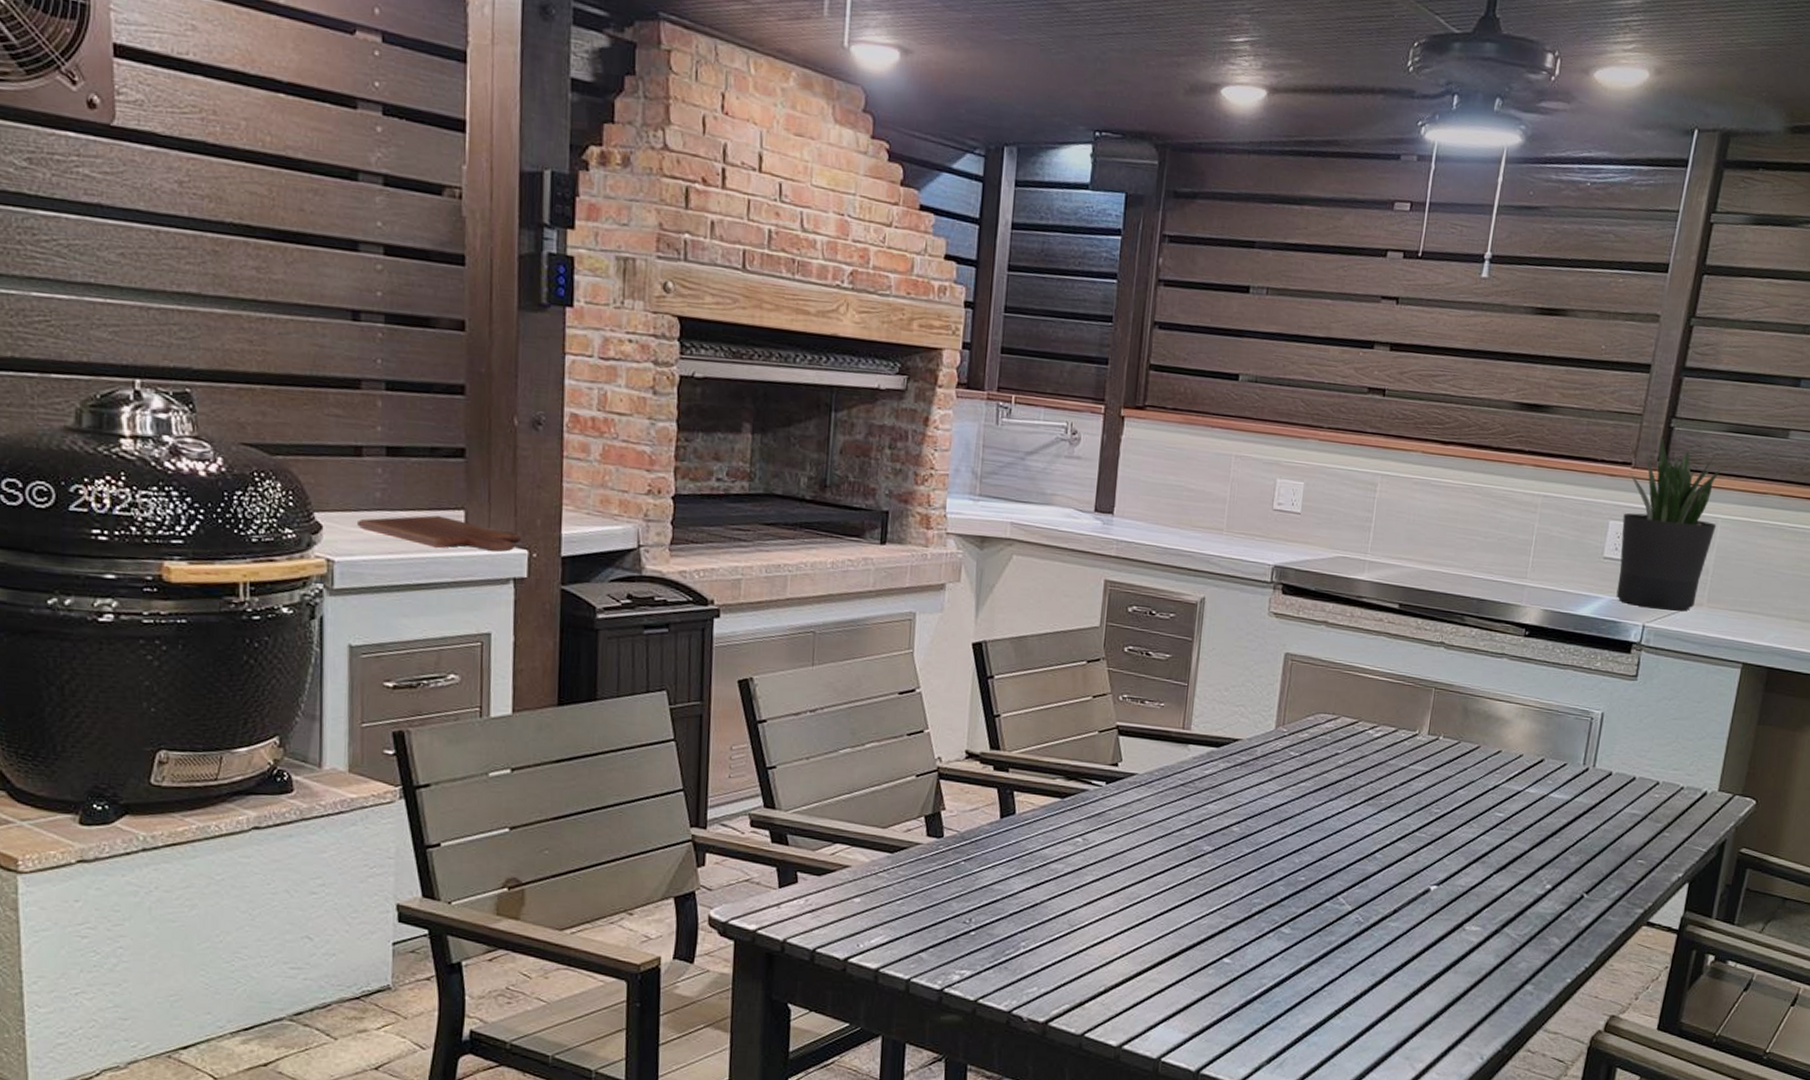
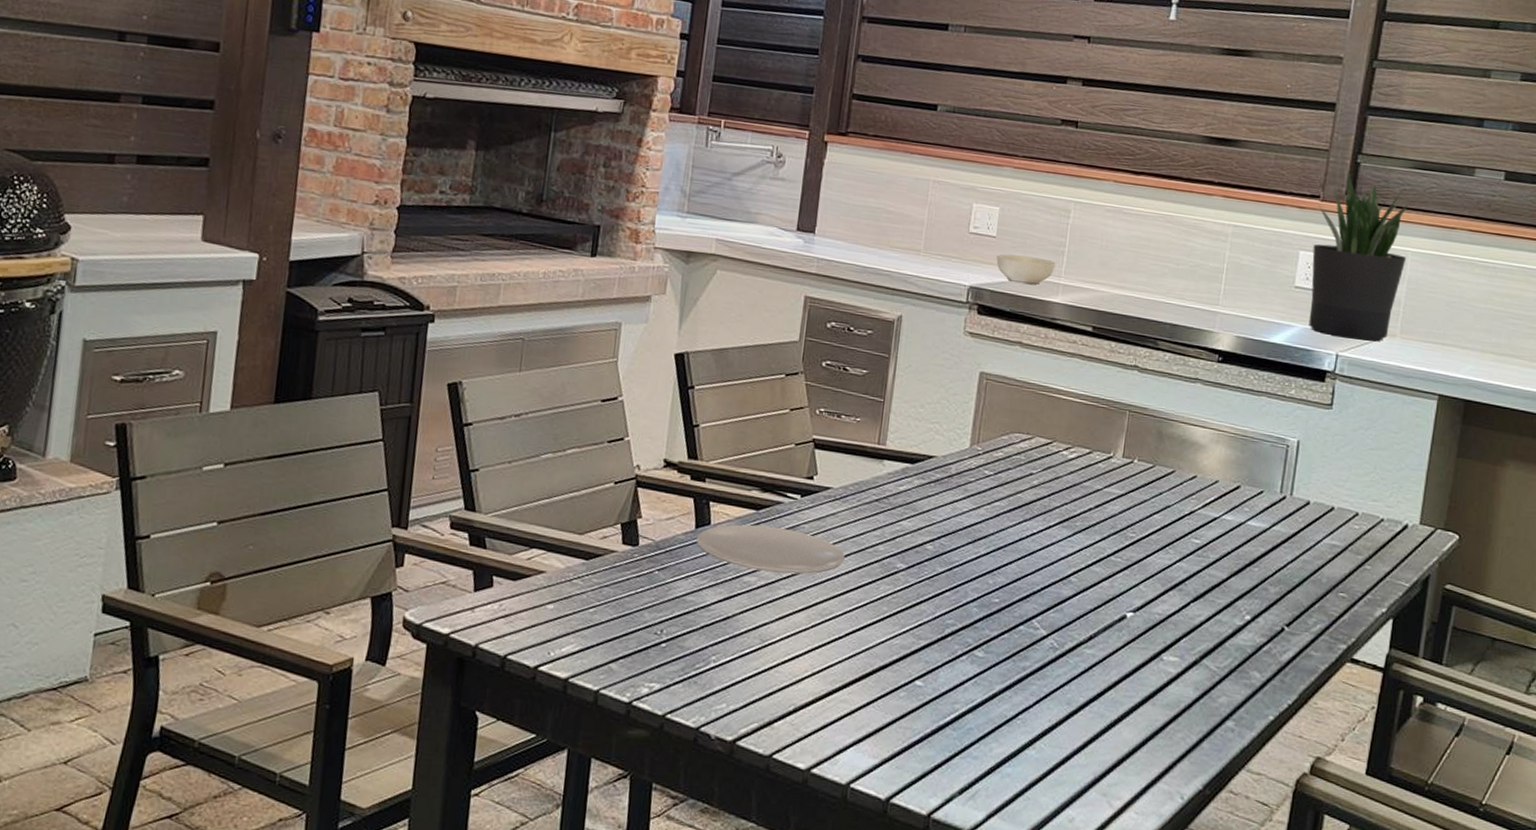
cutting board: present [357,515,521,553] -> none [103,219,253,256]
plate: none [1001,812,1152,860] -> present [696,524,845,575]
bowl: none [1301,530,1362,562] -> present [996,253,1056,284]

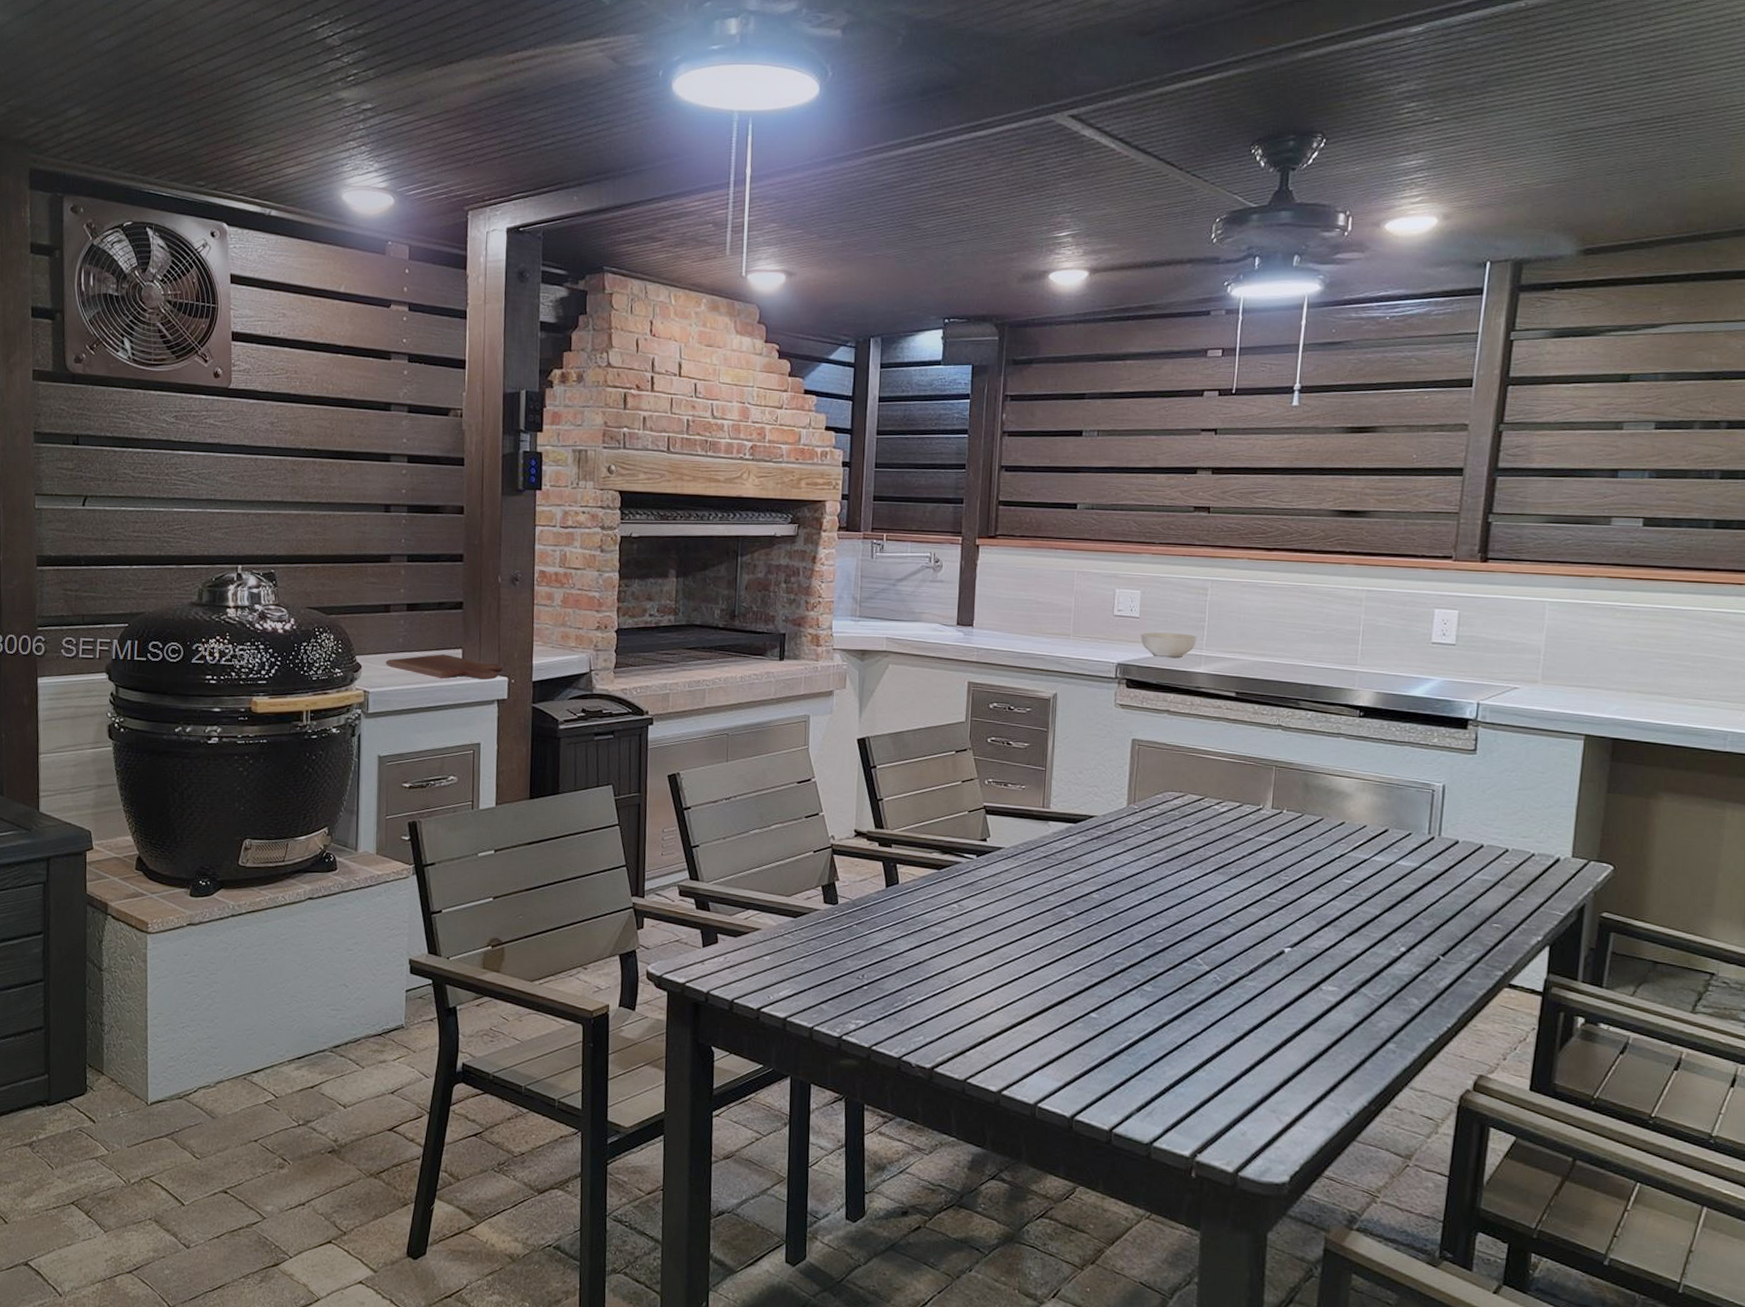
cutting board: none [103,219,253,256] -> present [386,654,503,680]
plate: present [696,524,845,575] -> none [887,882,1019,924]
planter: present [1308,171,1410,341] -> none [1448,530,1545,689]

